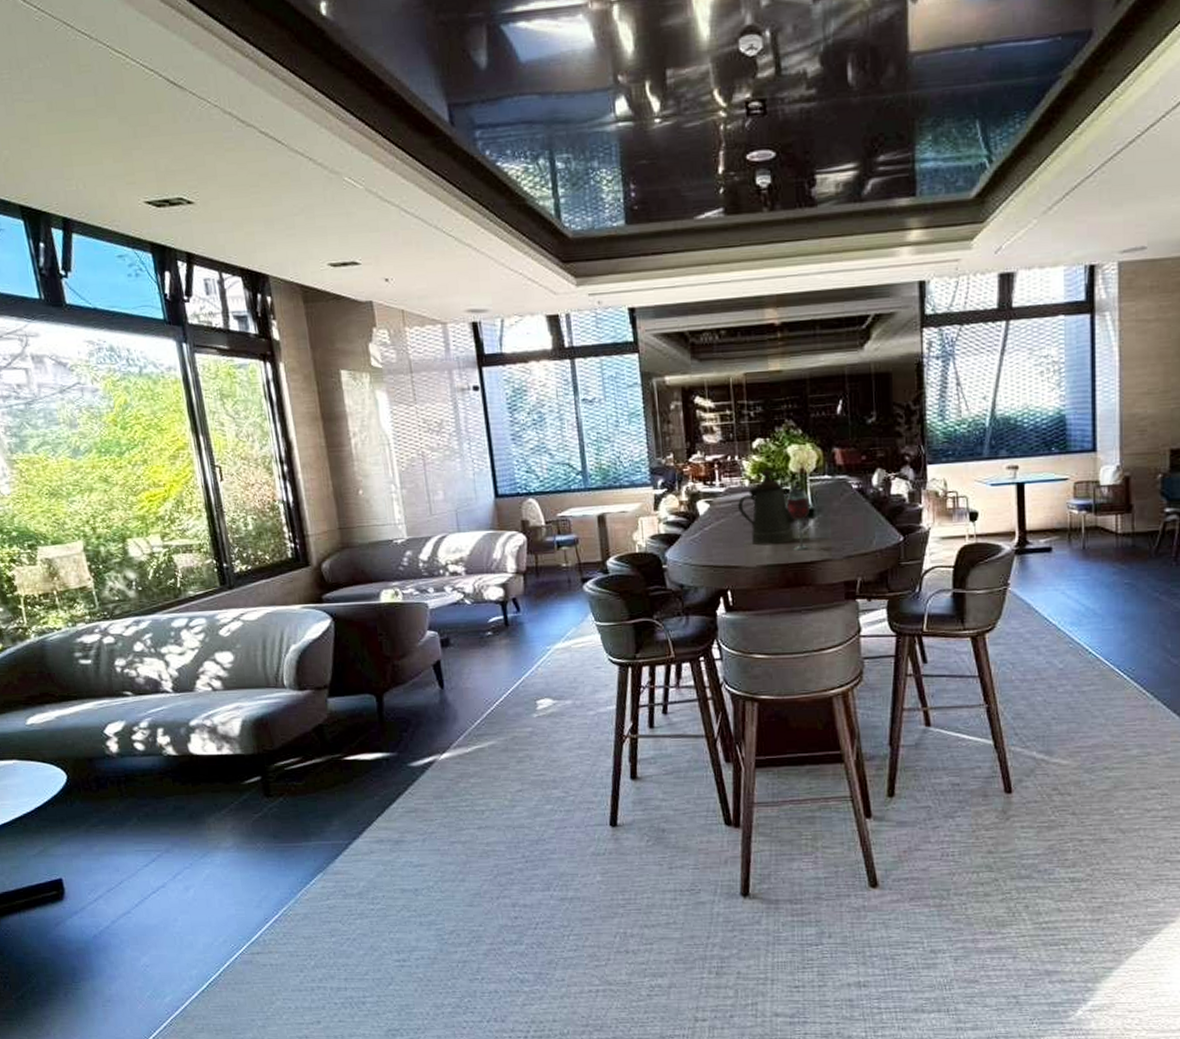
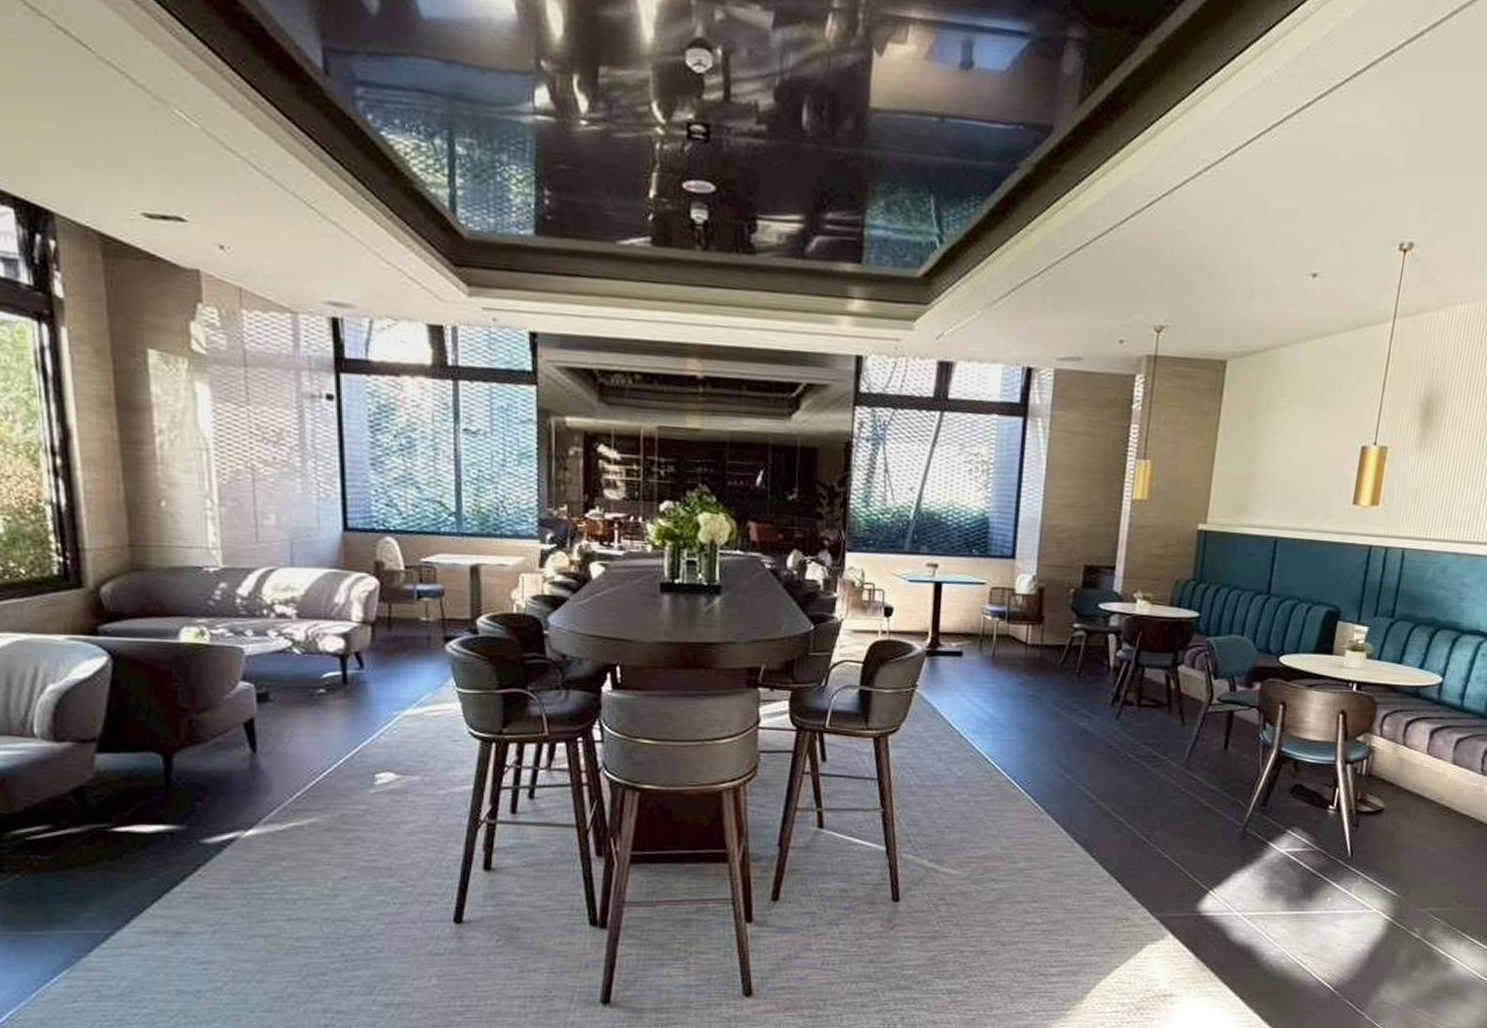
coffee pot: present [738,469,802,546] -> none [637,535,710,621]
wineglass: present [786,488,812,551] -> none [691,561,718,630]

